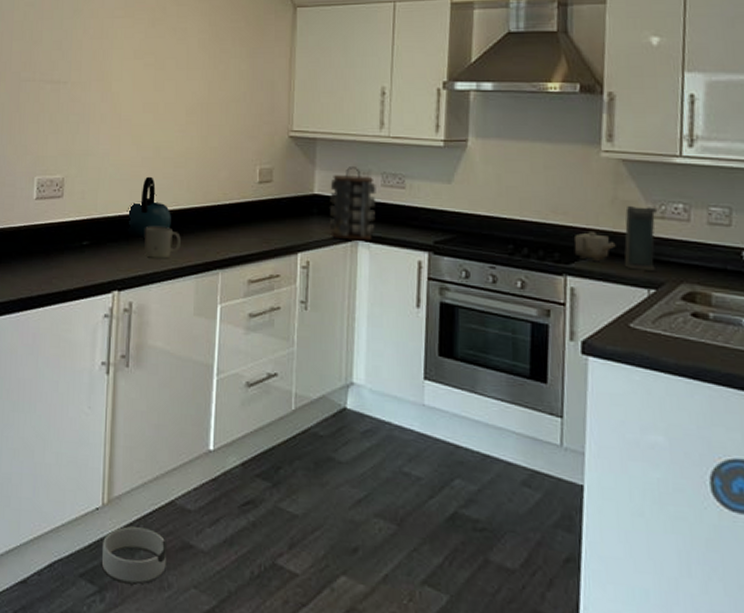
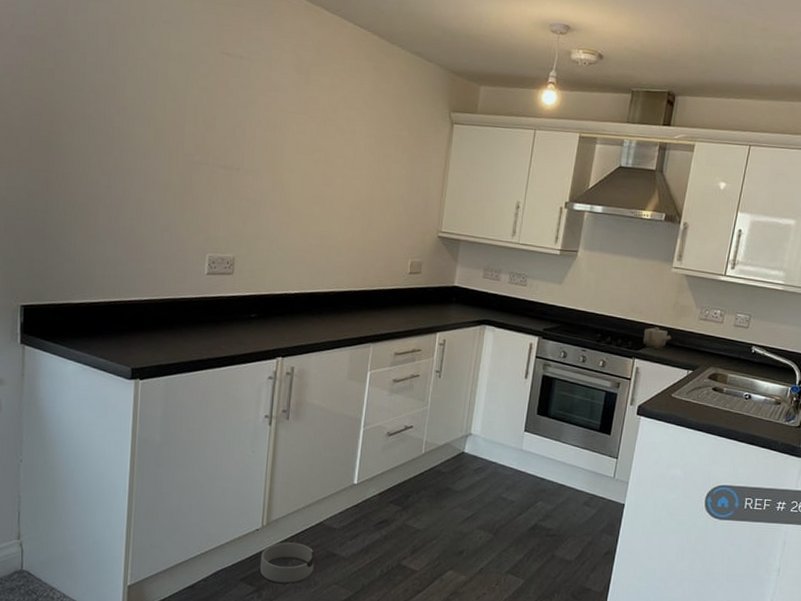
kettle: present [126,176,171,239] -> none [291,261,332,315]
mug: present [144,227,181,259] -> none [307,304,340,332]
spice rack: present [329,167,376,242] -> none [464,265,504,326]
soap dispenser: present [624,205,658,271] -> none [675,309,703,357]

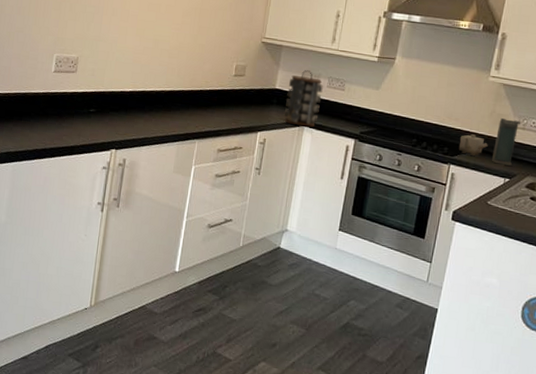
pet bowl: present [259,542,315,584] -> none [86,322,137,363]
spice rack: none [464,265,504,326] -> present [283,70,323,128]
soap dispenser: none [675,309,703,357] -> present [491,117,521,166]

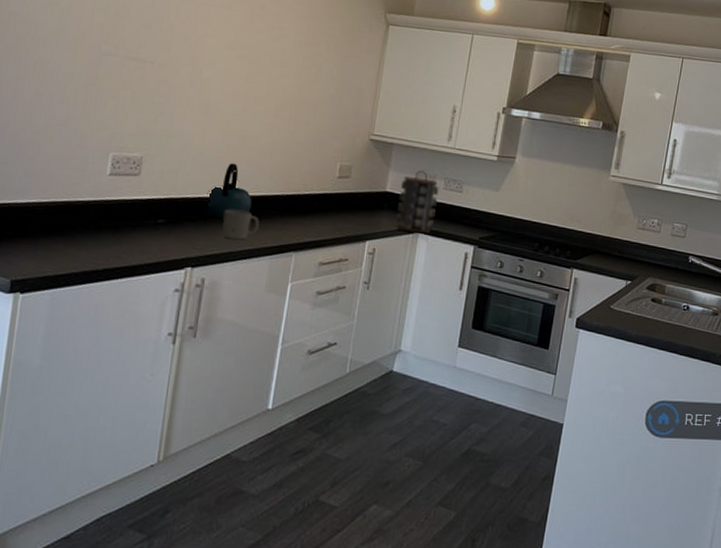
kettle: none [126,62,163,112] -> present [205,162,252,221]
mug: none [139,102,169,128] -> present [221,209,259,240]
teapot: present [458,133,488,157] -> none [581,235,610,260]
soap dispenser: present [491,117,521,166] -> none [613,218,641,267]

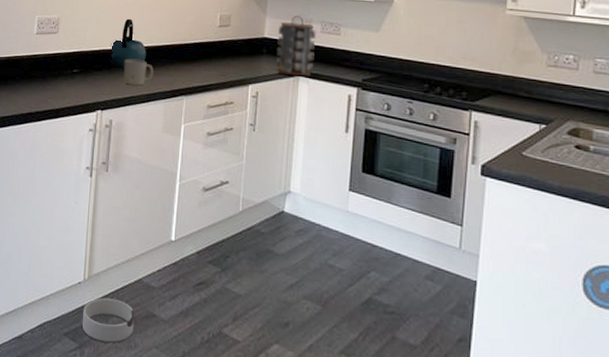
pet bowl: none [151,479,219,529] -> present [81,297,134,344]

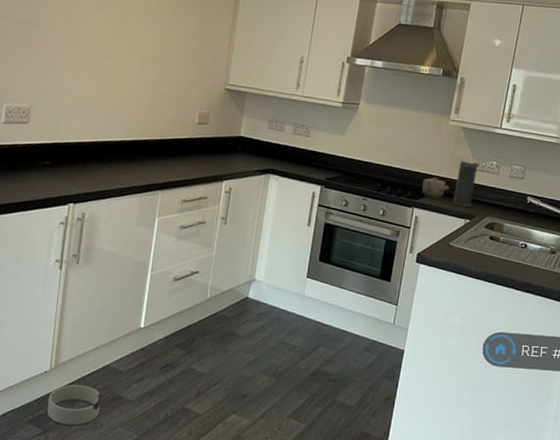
kettle: present [109,18,146,69] -> none [84,111,123,163]
mug: present [123,59,153,86] -> none [98,153,130,180]
spice rack: present [275,16,316,78] -> none [249,117,289,175]
teapot: none [479,75,514,101] -> present [421,177,449,199]
soap dispenser: none [520,55,552,110] -> present [452,160,480,207]

